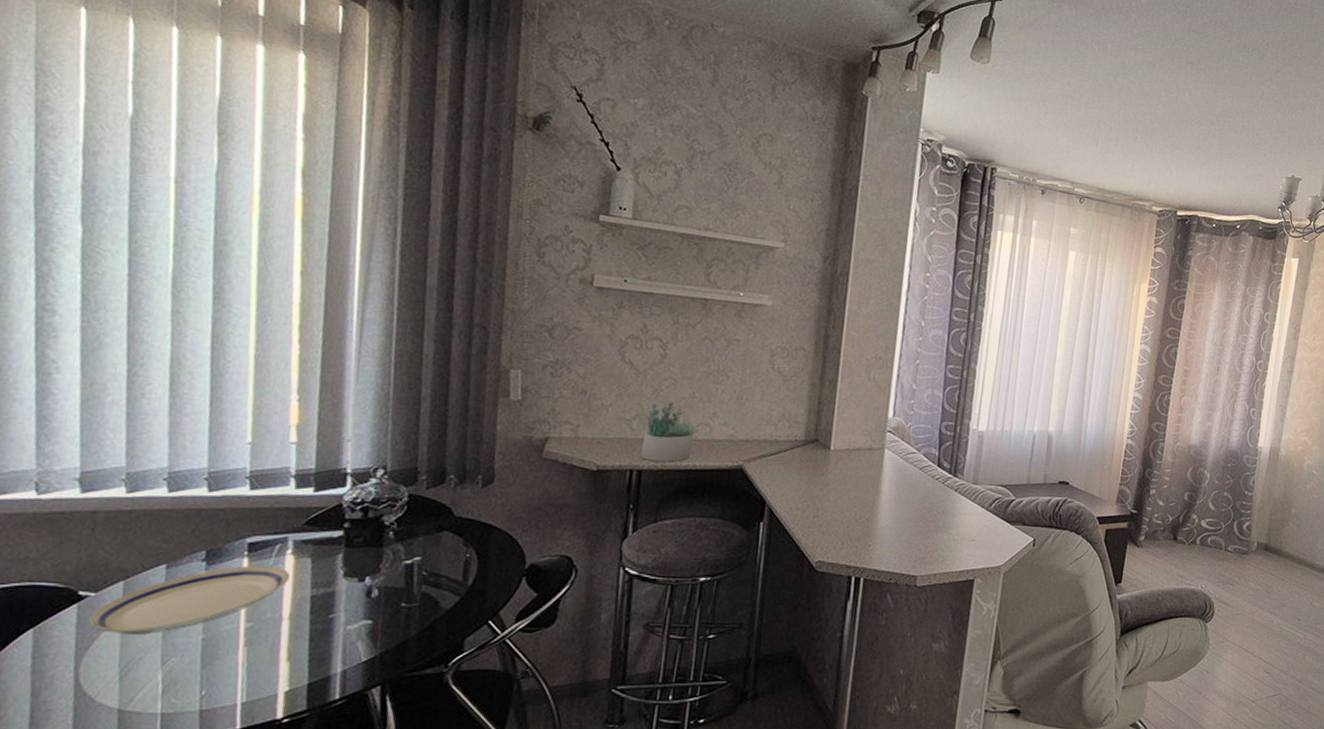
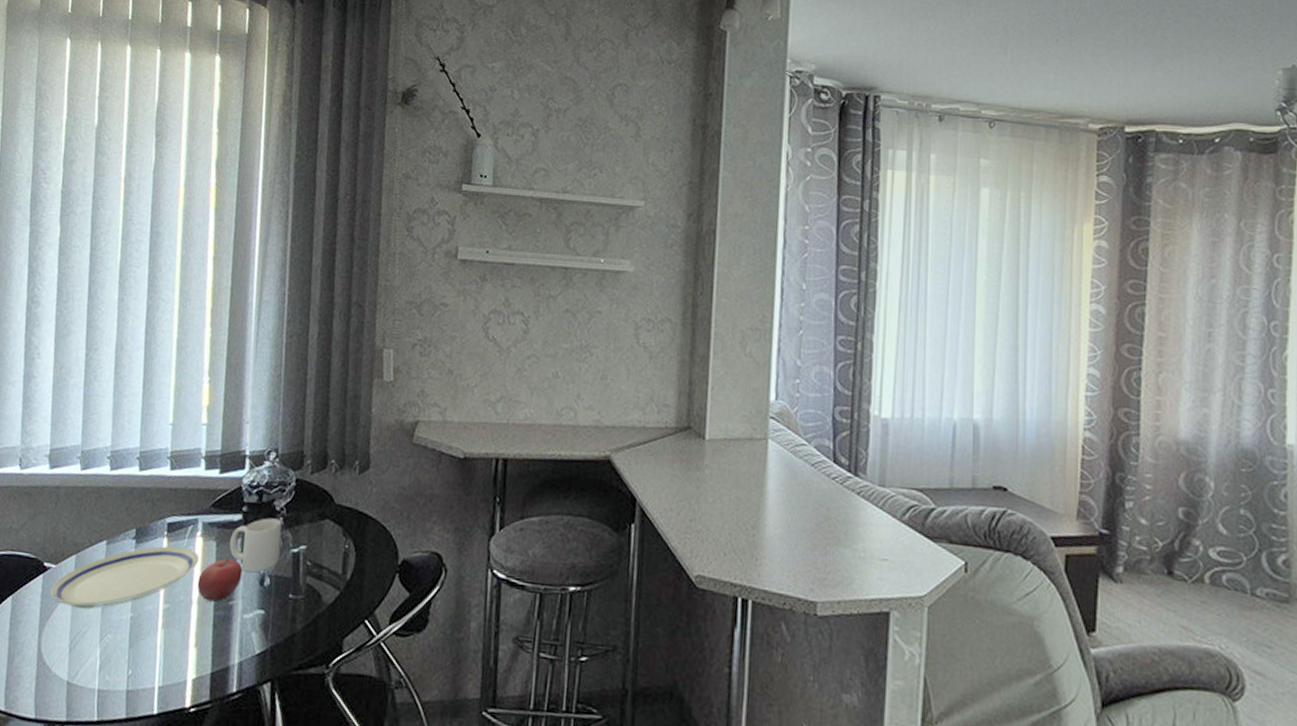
fruit: none [288,573,345,616] -> present [197,558,243,602]
mug: none [328,532,393,586] -> present [229,517,282,573]
succulent plant: present [640,402,698,462] -> none [505,383,562,451]

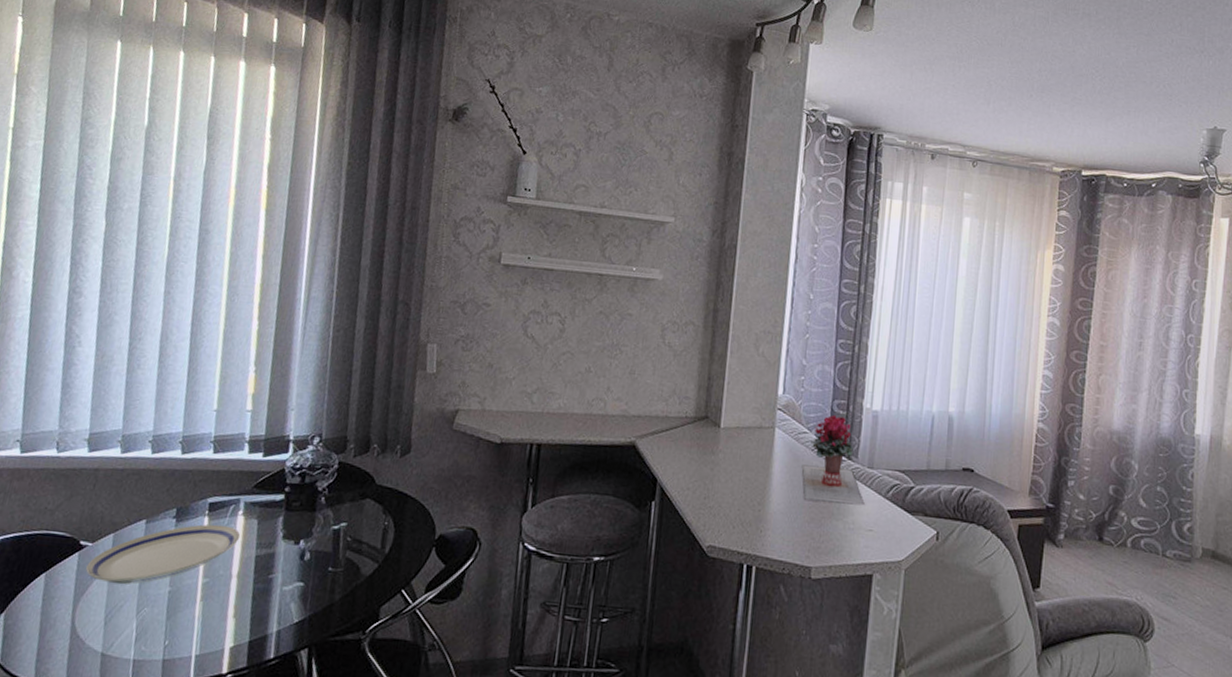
fruit: present [197,558,243,602] -> none [237,535,284,576]
mug: present [229,517,282,573] -> none [271,497,324,549]
potted flower: none [800,423,877,531] -> present [801,414,865,506]

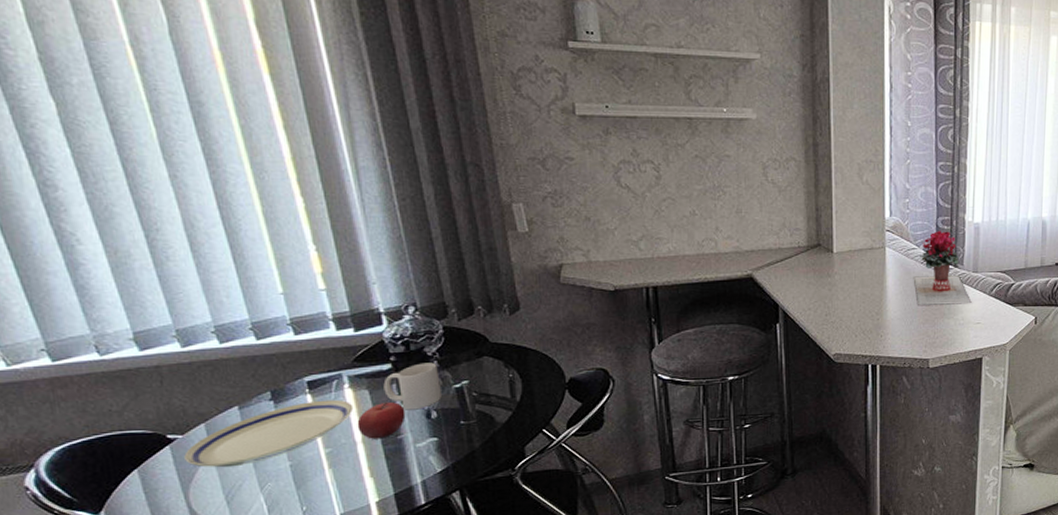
fruit: none [237,535,284,576] -> present [357,401,406,439]
mug: none [271,497,324,549] -> present [383,362,442,410]

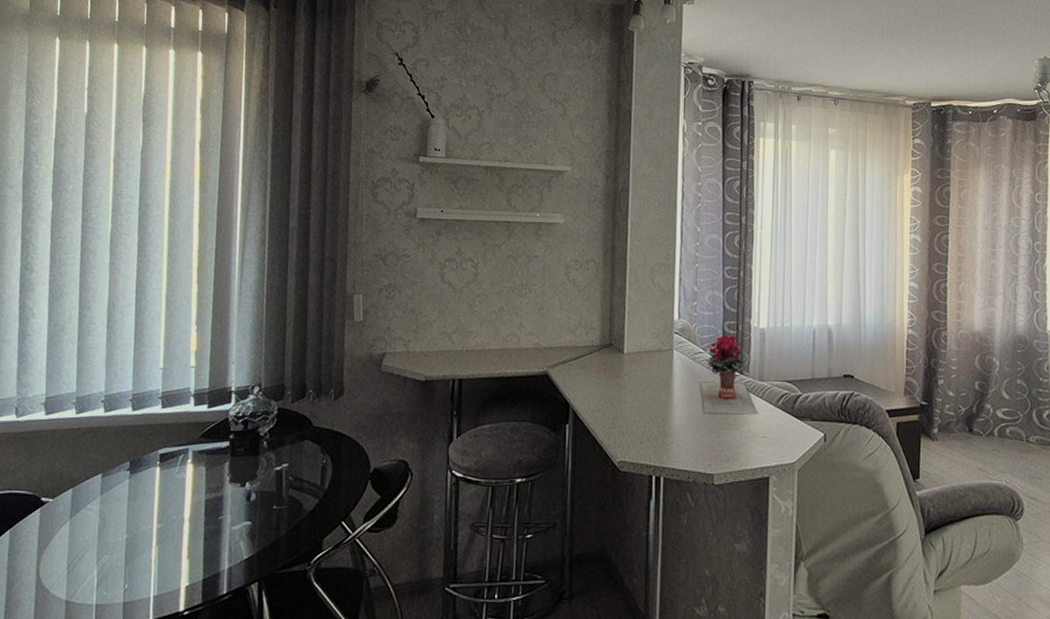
plate: present [184,399,354,468] -> none [48,473,190,536]
fruit: present [357,401,406,439] -> none [188,480,231,518]
mug: present [383,362,442,410] -> none [218,442,266,491]

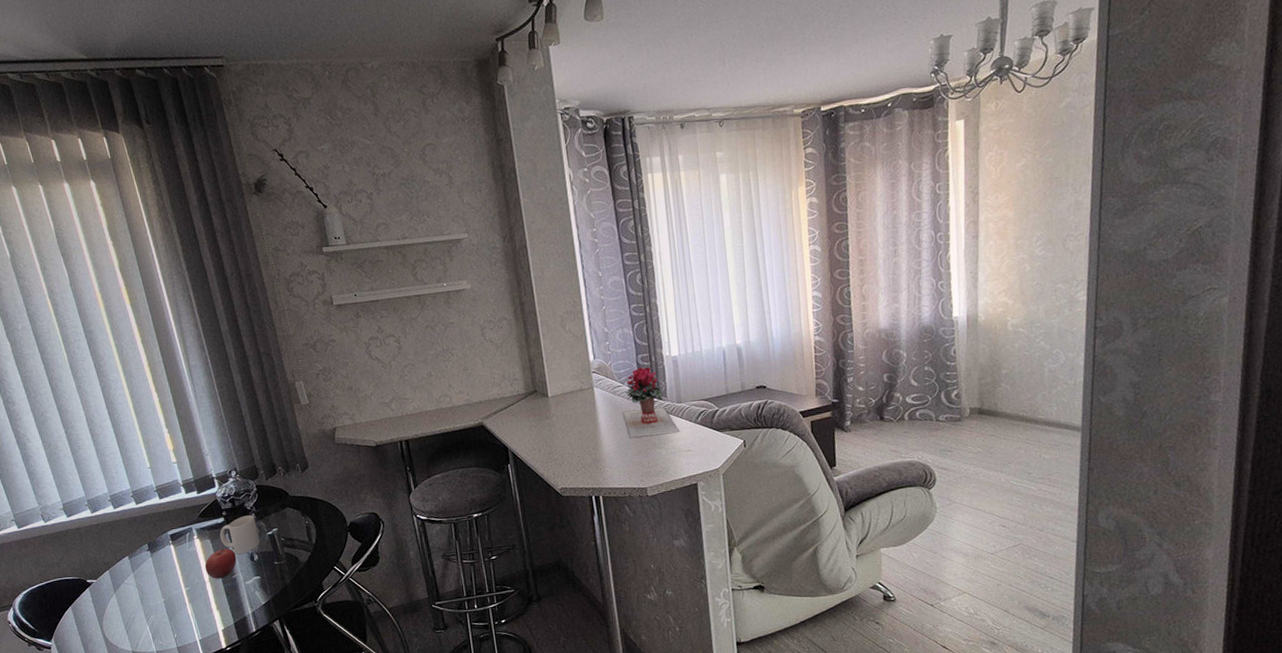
fruit: none [188,480,231,518] -> present [204,548,237,579]
mug: none [218,442,266,491] -> present [219,515,260,555]

